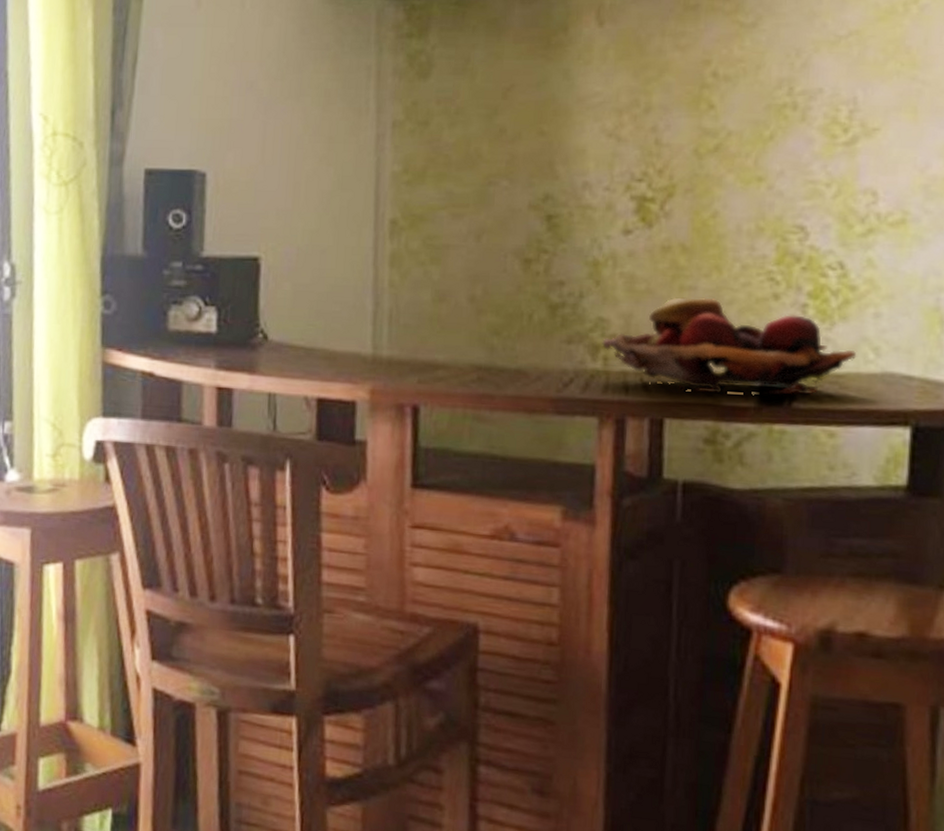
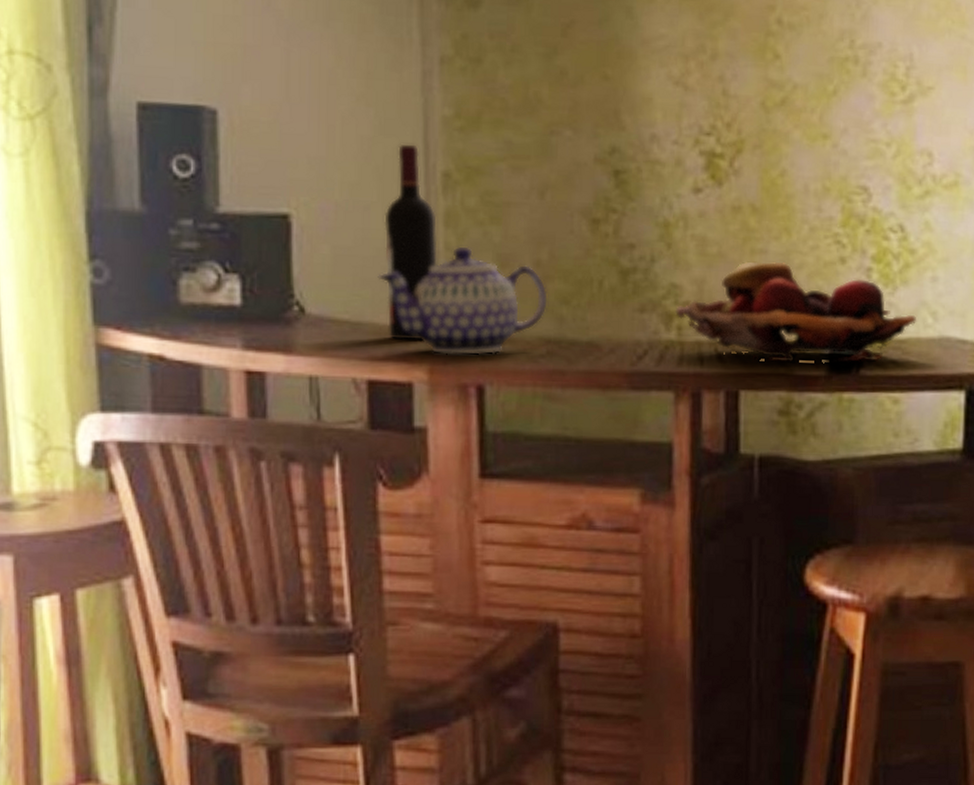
teapot: none [330,283,481,379] -> present [377,246,549,356]
wine bottle: none [336,196,383,366] -> present [384,144,439,342]

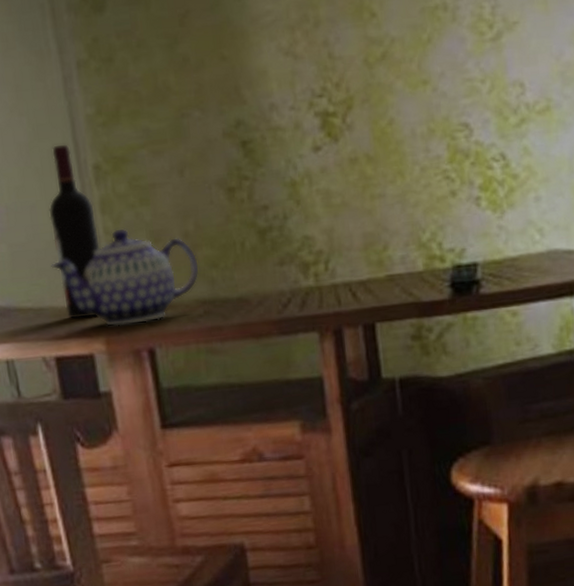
fruit basket: present [675,261,917,363] -> none [311,202,526,295]

